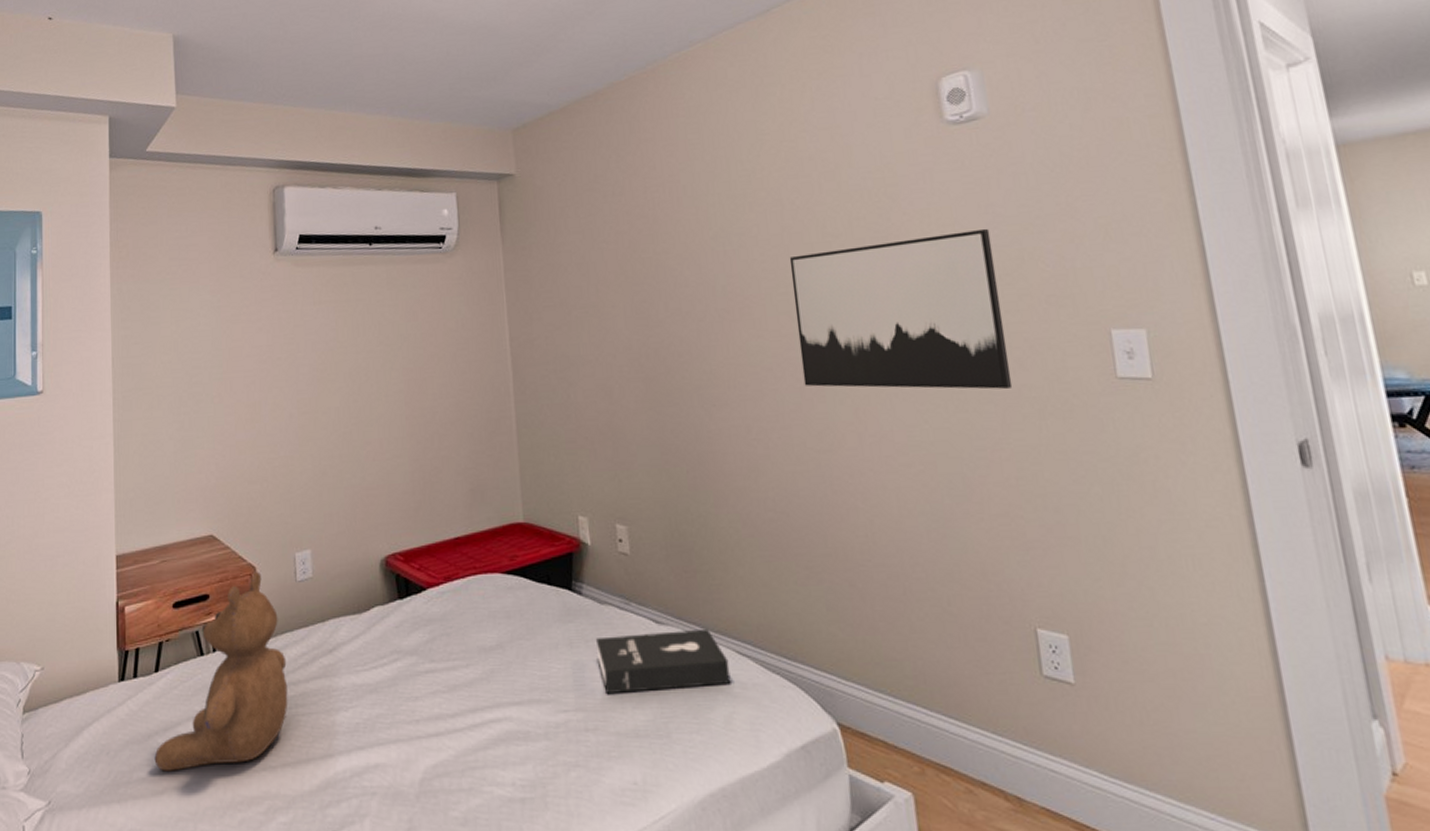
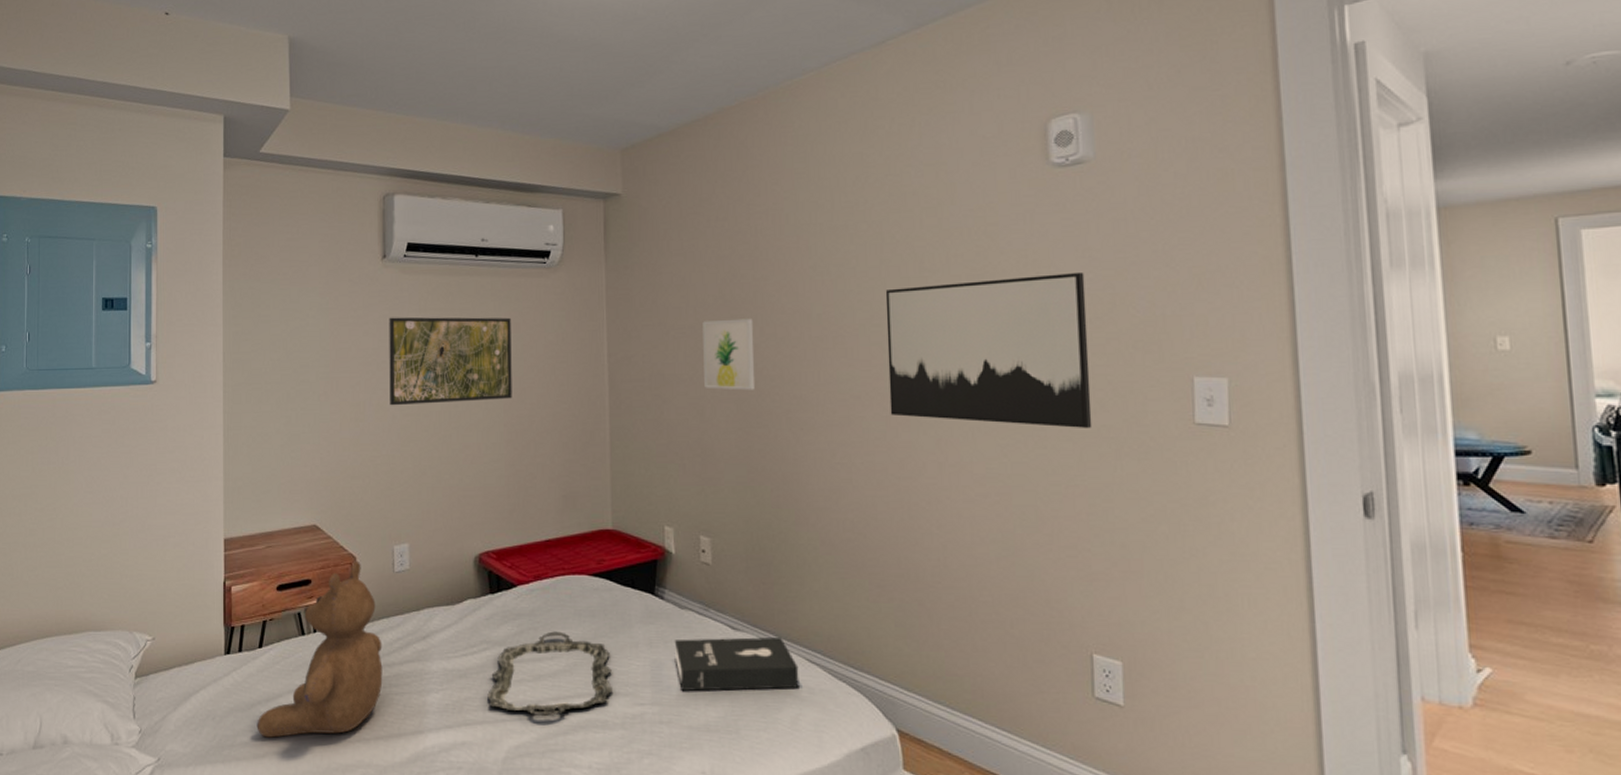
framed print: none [282,306,413,404] -> present [389,317,512,406]
serving tray: none [400,636,533,731] -> present [487,631,612,717]
wall art: none [605,293,664,369] -> present [702,318,756,390]

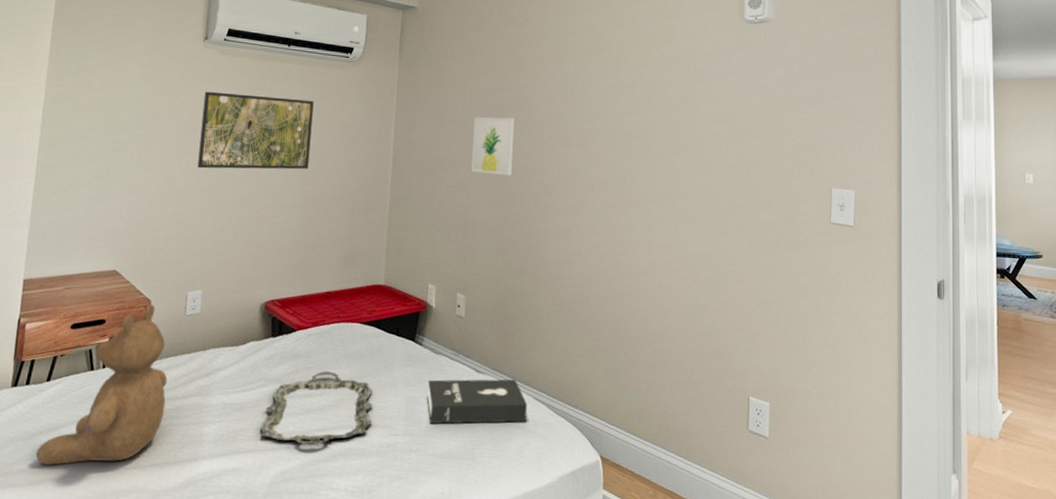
wall art: present [885,271,1092,428] -> none [615,103,762,222]

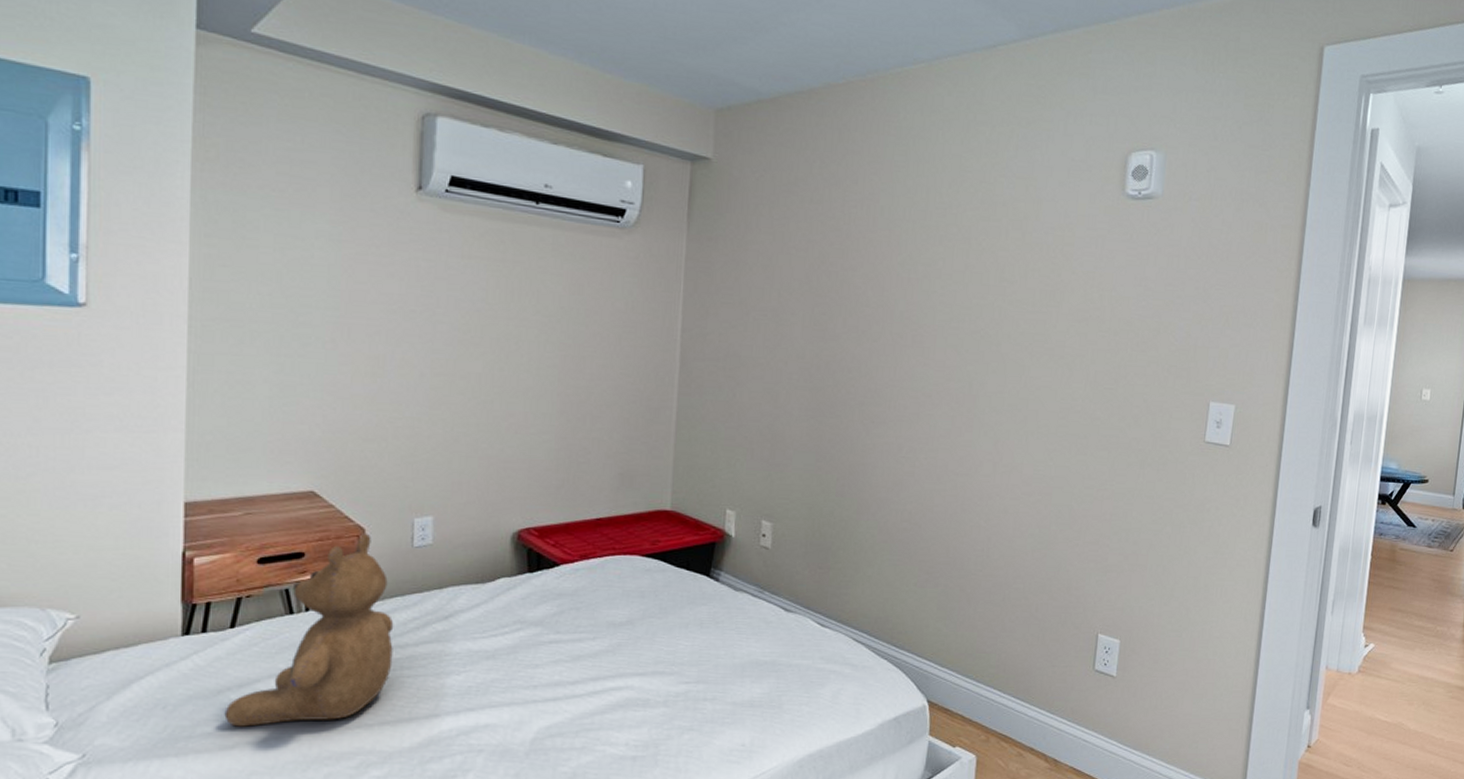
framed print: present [197,91,314,170] -> none [418,260,574,367]
serving tray: present [260,371,373,446] -> none [518,611,658,697]
booklet: present [427,379,528,425] -> none [724,618,845,670]
wall art: present [471,117,515,176] -> none [781,305,837,380]

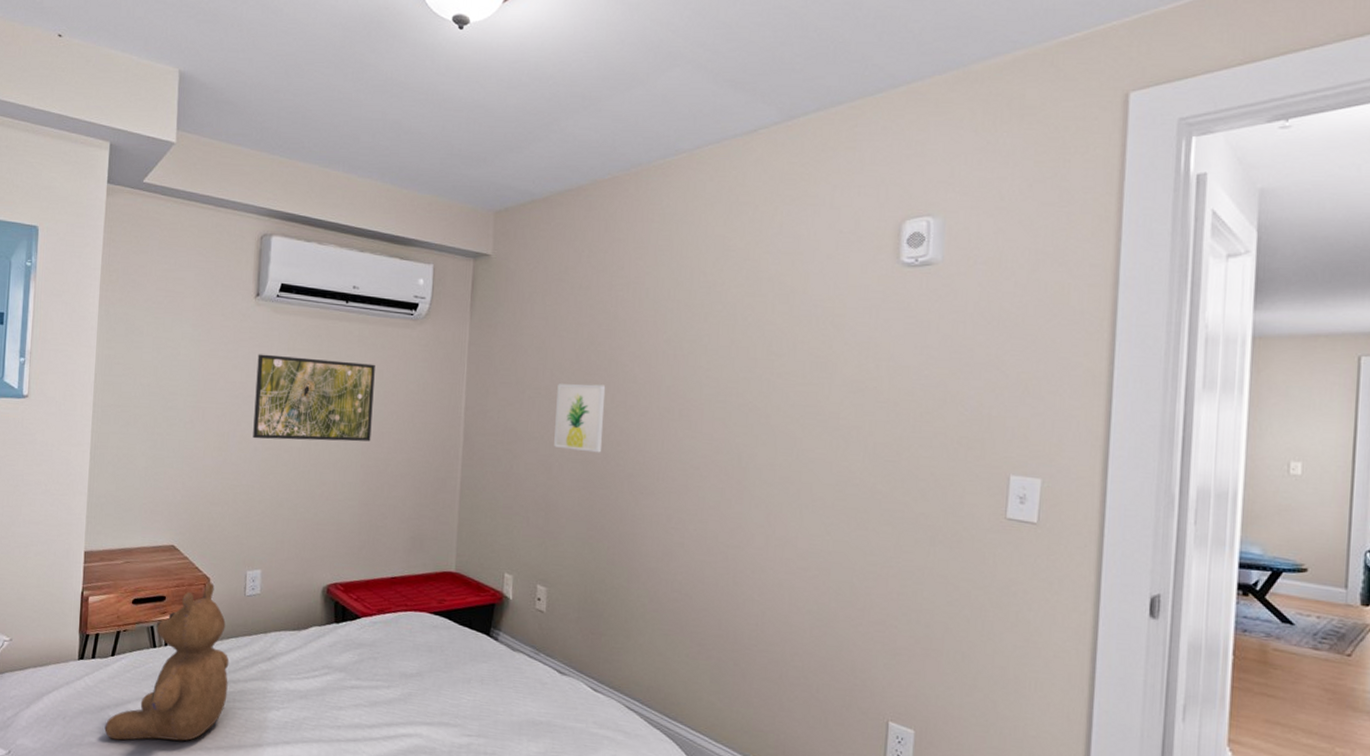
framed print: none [418,260,574,367] -> present [253,354,375,442]
wall art: none [781,305,837,380] -> present [554,383,606,453]

